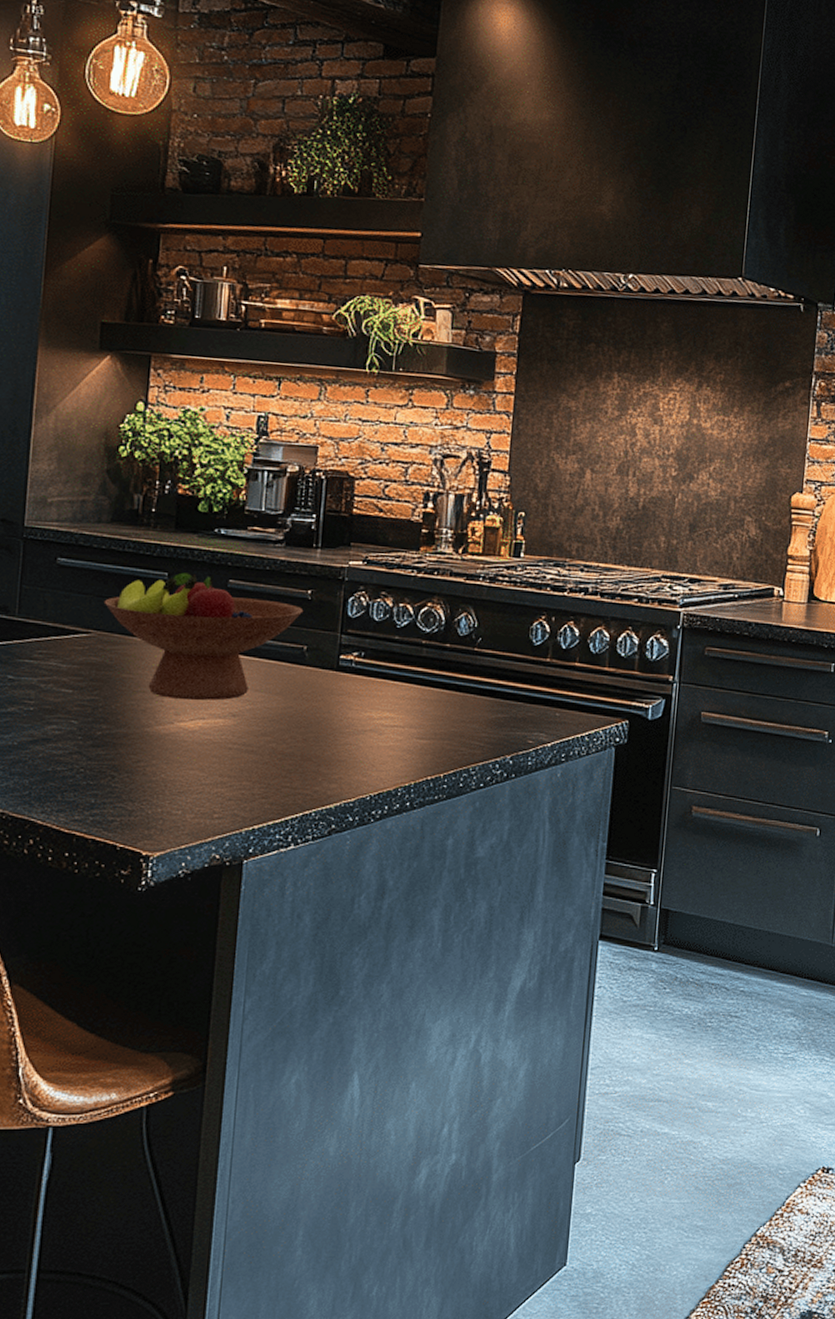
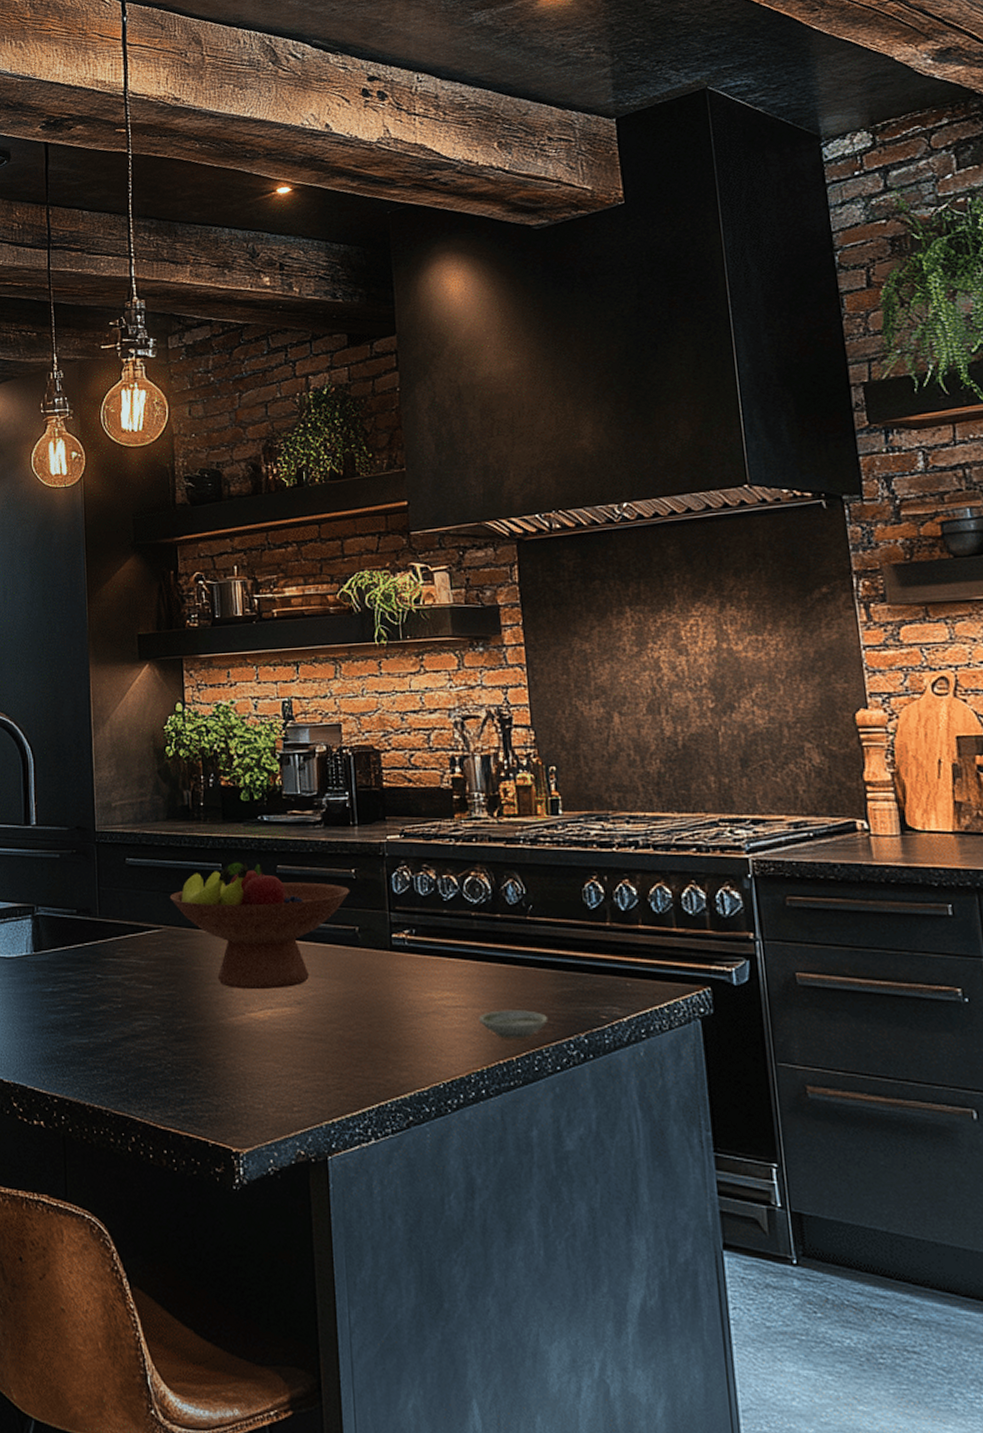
saucer: none [413,731,480,758] -> present [478,1010,549,1039]

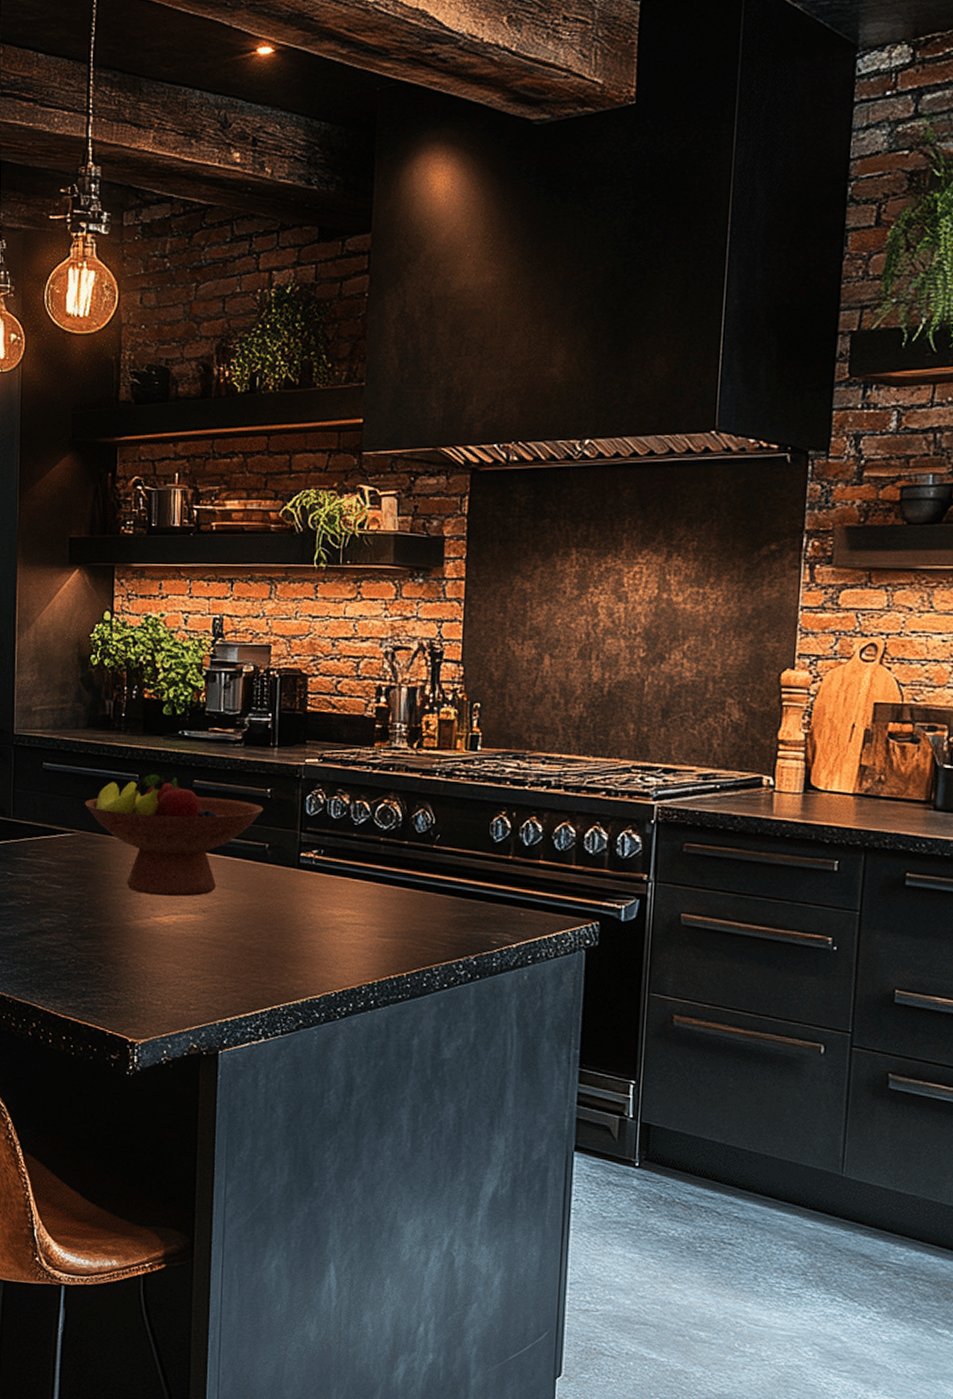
saucer: present [478,1010,549,1039] -> none [374,930,442,958]

